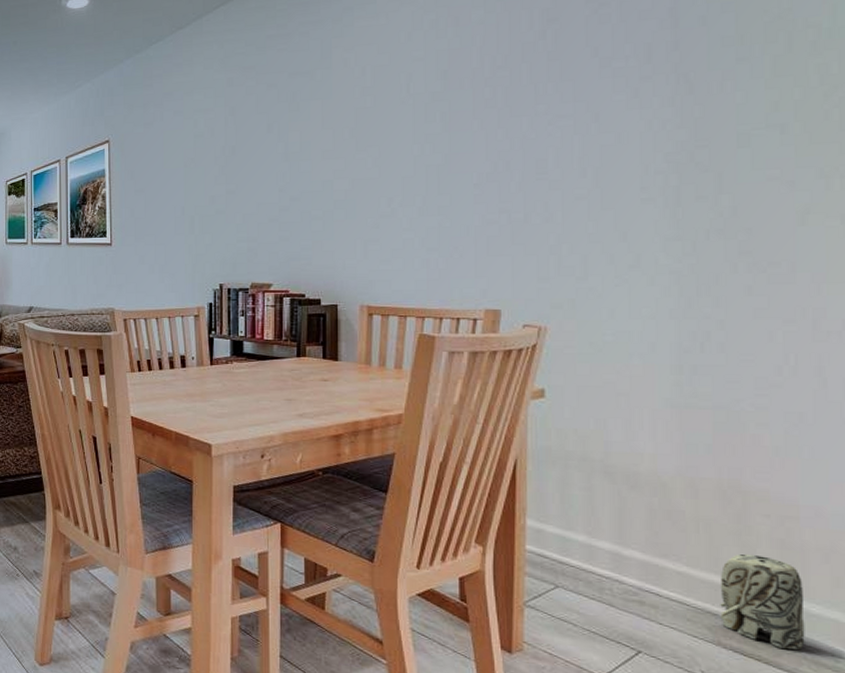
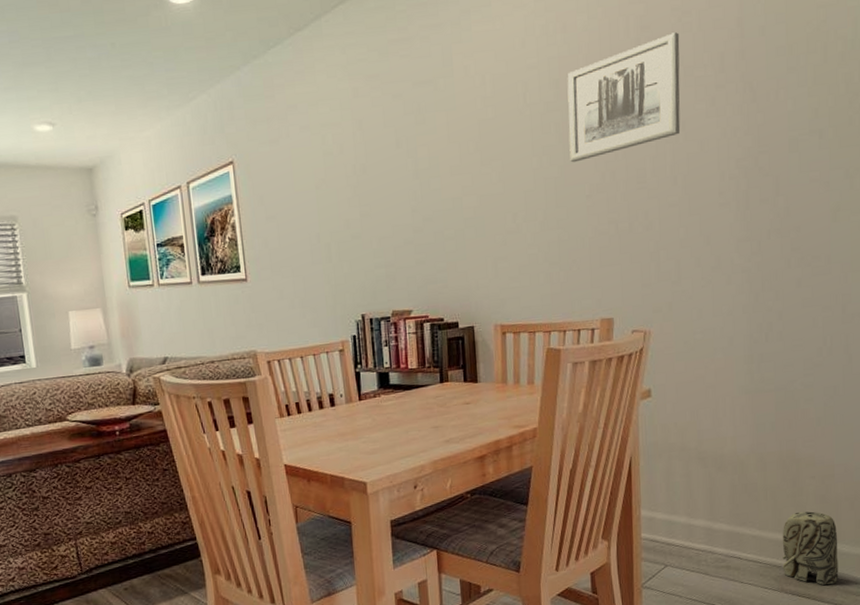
wall art: none [456,24,595,151] -> present [567,32,681,163]

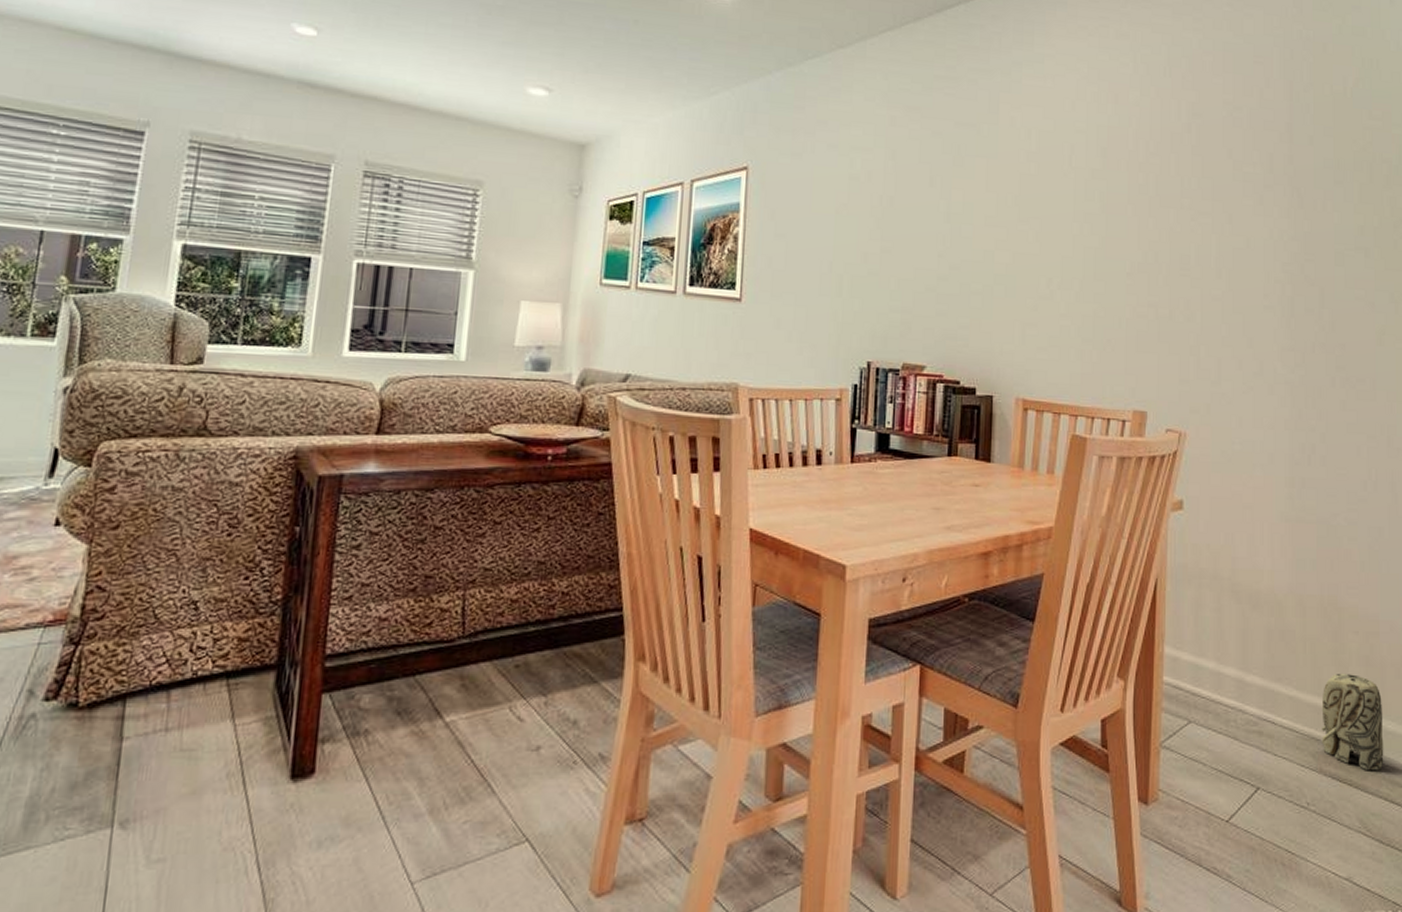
wall art: present [567,32,681,163] -> none [1112,125,1230,236]

